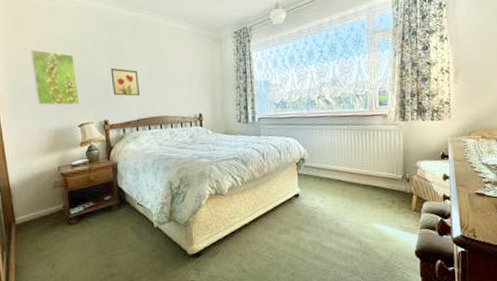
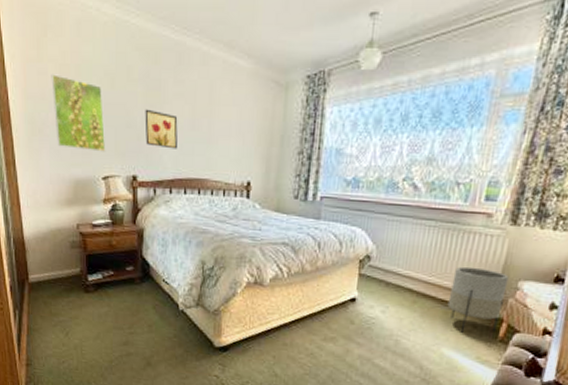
planter: none [369,155,410,210] -> present [447,266,509,334]

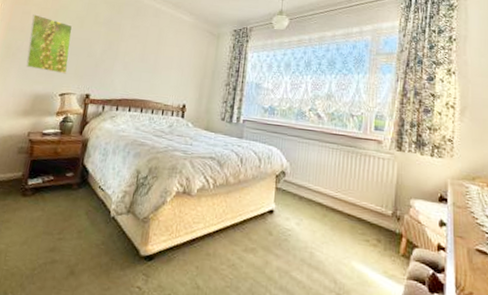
wall art: present [145,109,178,149] -> none [101,44,131,76]
planter: present [447,266,509,334] -> none [353,184,402,248]

